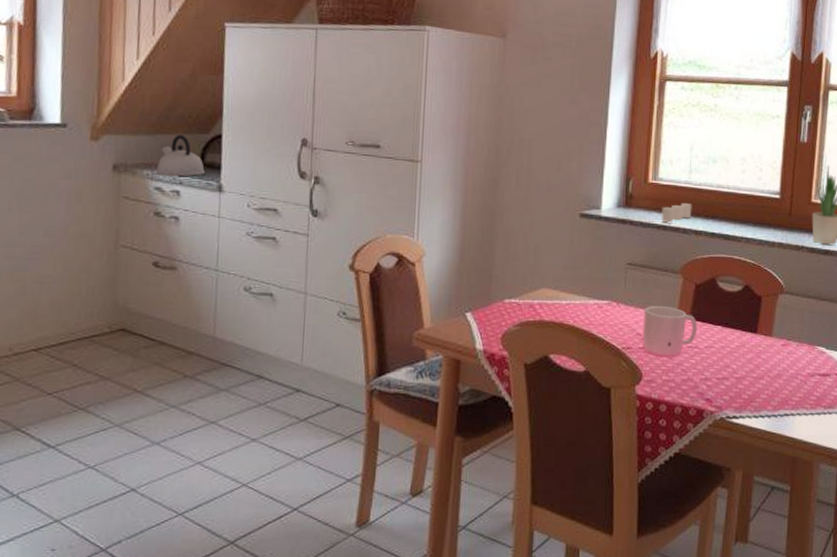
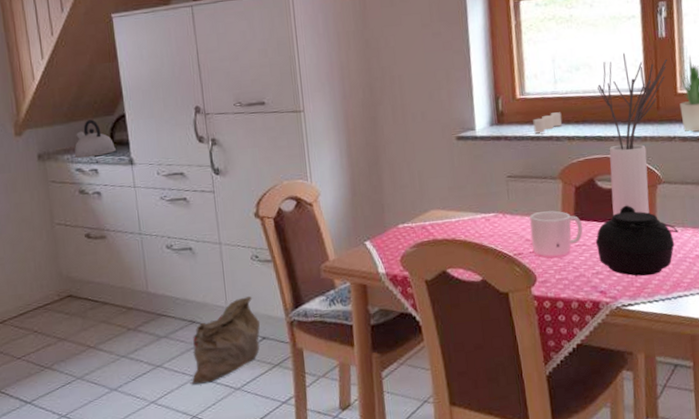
bag: none [245,357,337,448] -> present [190,296,261,385]
teapot: none [708,311,794,389] -> present [595,205,678,276]
vase: none [729,152,806,323] -> present [596,53,668,216]

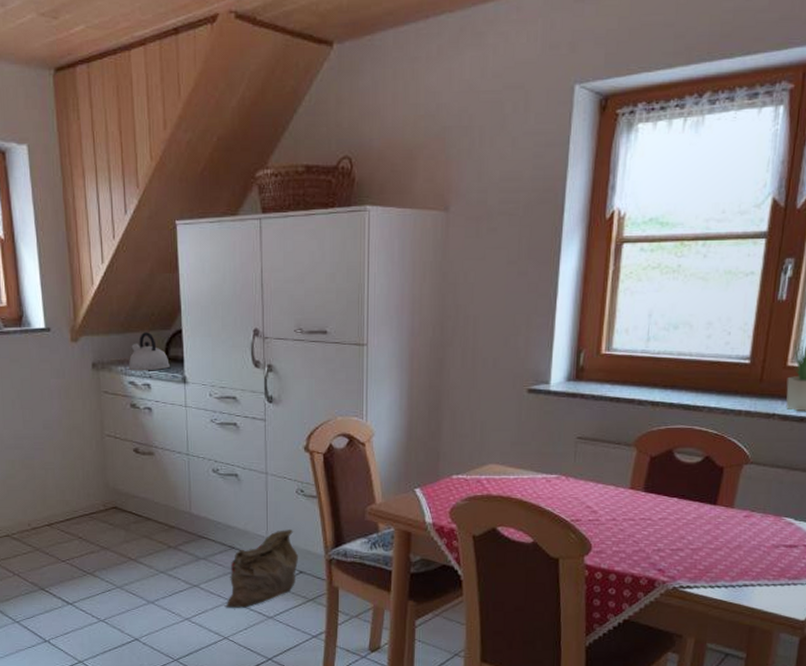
mug: present [529,210,583,259] -> none [592,479,652,530]
candle: present [533,112,563,134] -> none [615,374,649,395]
teapot: present [595,205,678,276] -> none [662,482,758,560]
vase: present [596,53,668,216] -> none [687,314,784,494]

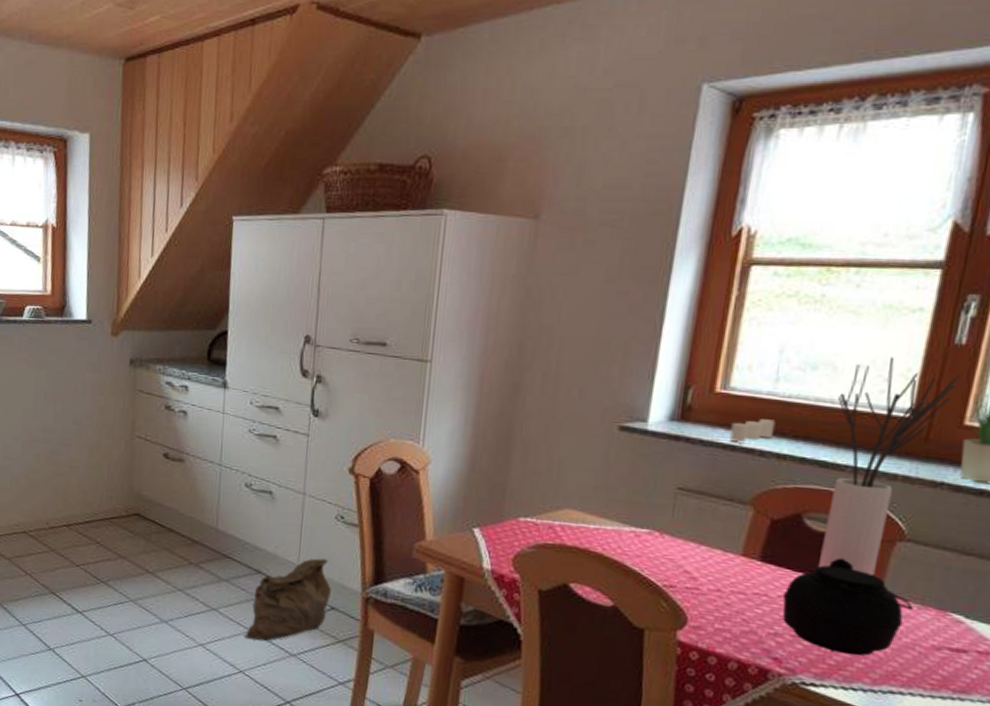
kettle: present [128,332,170,371] -> none [167,331,211,373]
candle: none [615,374,649,395] -> present [729,419,776,443]
teapot: none [662,482,758,560] -> present [782,557,913,656]
vase: none [687,314,784,494] -> present [817,357,961,576]

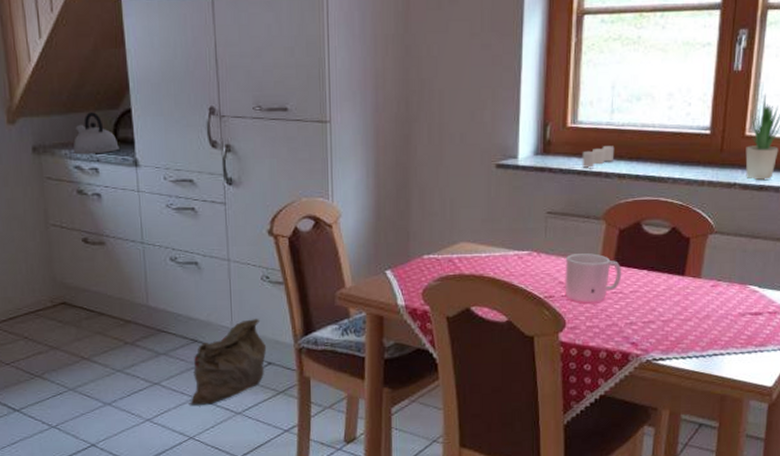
kettle: none [167,331,211,373] -> present [73,112,119,155]
mug: none [690,540,770,605] -> present [565,253,622,305]
teapot: present [782,557,913,656] -> none [633,253,724,331]
vase: present [817,357,961,576] -> none [655,85,740,265]

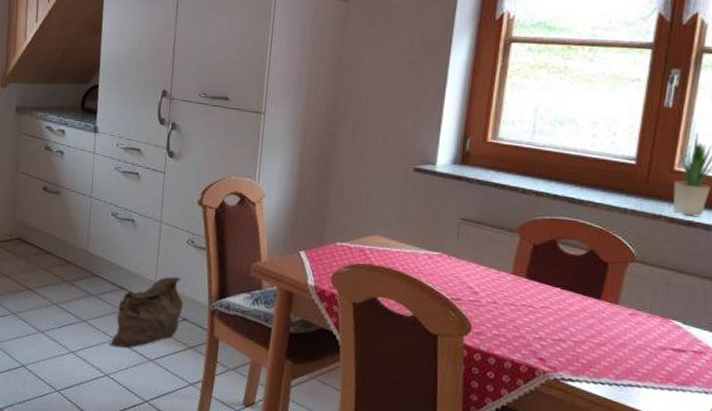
kettle: present [73,112,119,155] -> none [47,84,84,119]
mug: present [565,253,622,305] -> none [472,261,534,314]
candle: present [582,146,615,168] -> none [499,163,534,183]

